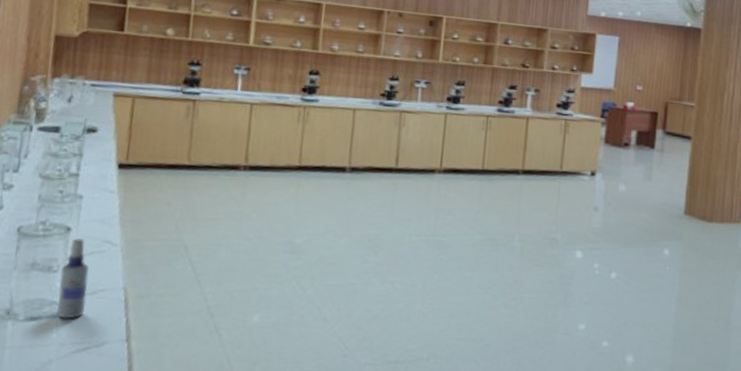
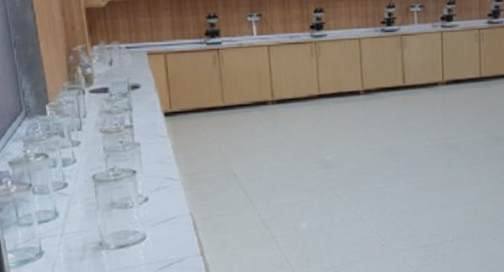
spray bottle: present [56,238,90,319] -> none [135,178,162,244]

